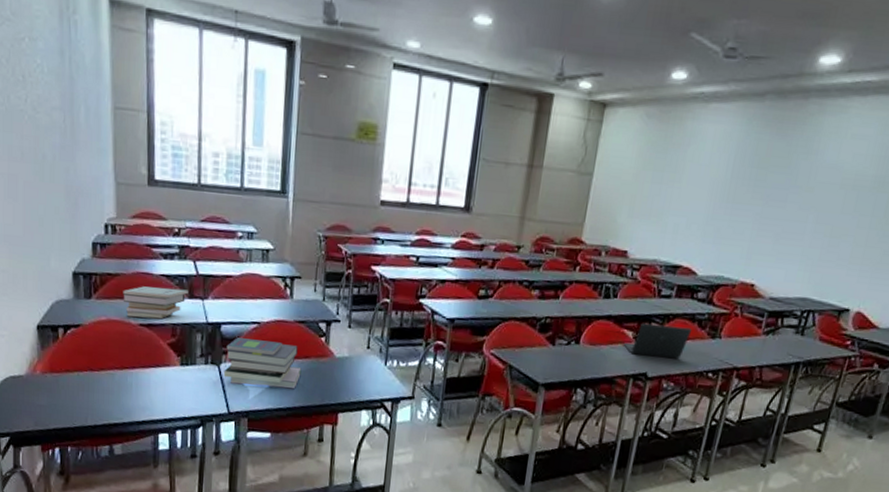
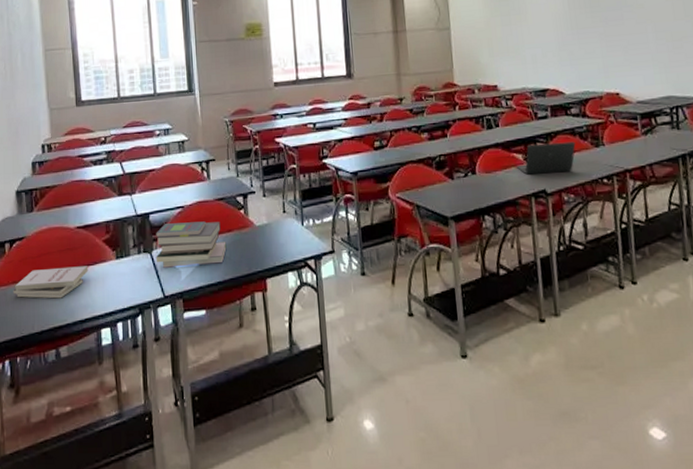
books: none [66,361,150,396] -> present [13,266,89,299]
books: present [123,286,189,320] -> none [60,188,118,223]

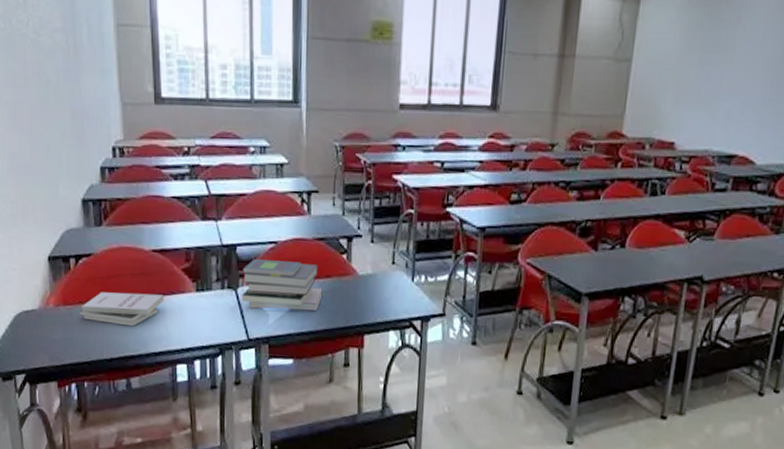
laptop: present [516,141,576,175] -> none [674,221,753,259]

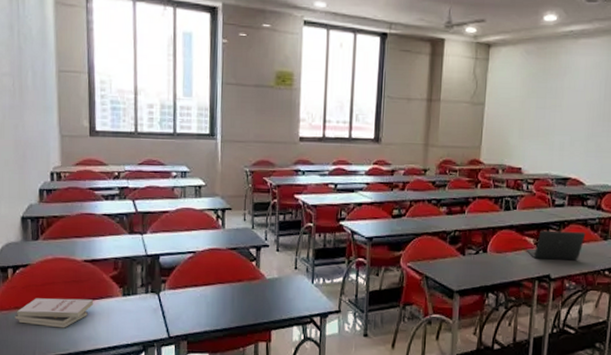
books: present [241,259,323,312] -> none [163,267,235,311]
laptop: none [674,221,753,259] -> present [526,230,586,261]

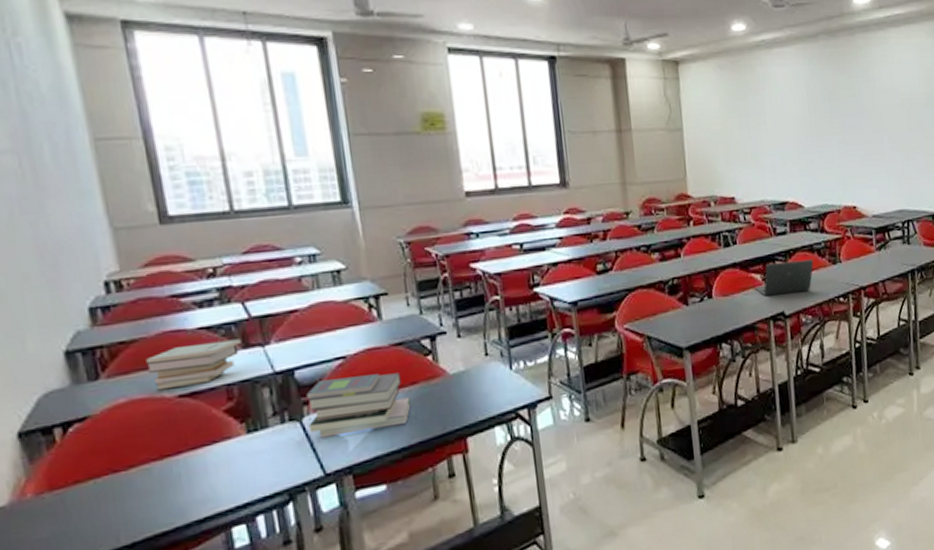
books: present [15,298,94,328] -> none [76,447,204,502]
books: none [68,225,129,255] -> present [146,338,242,391]
books: none [163,267,235,311] -> present [306,372,411,438]

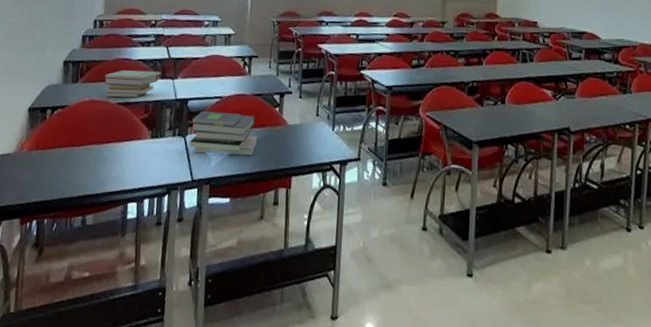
laptop: present [754,259,814,297] -> none [544,82,604,114]

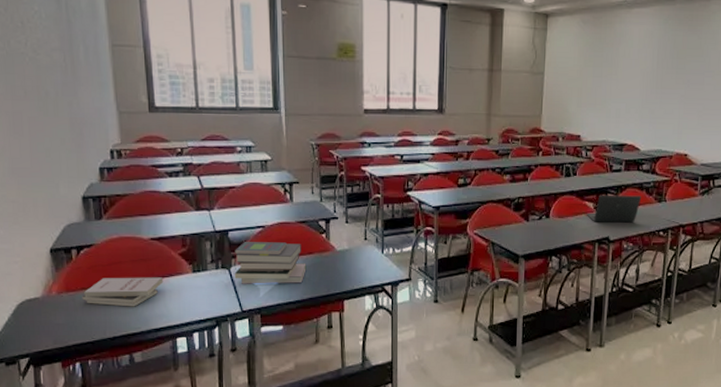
books: none [48,138,124,169] -> present [82,277,164,307]
books: present [104,70,161,98] -> none [132,202,195,233]
laptop: none [544,82,604,114] -> present [586,194,642,223]

